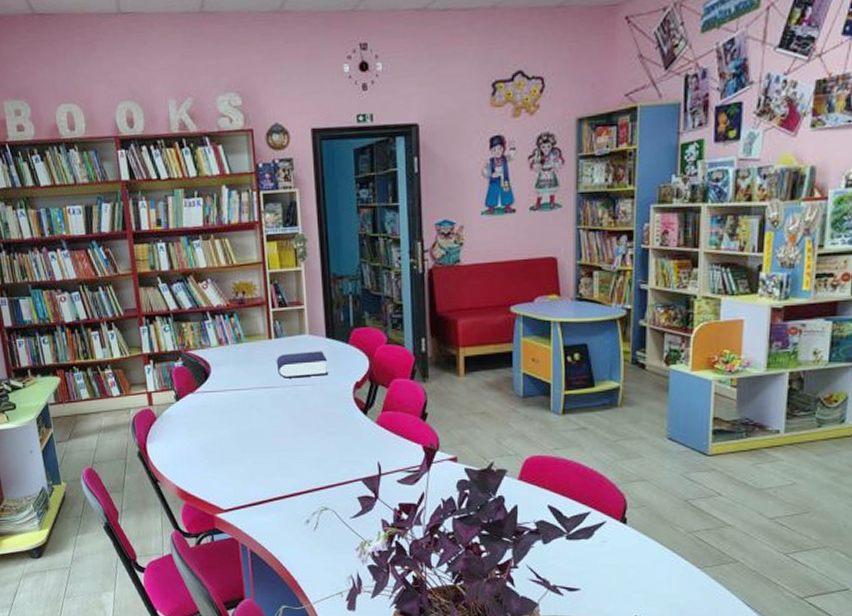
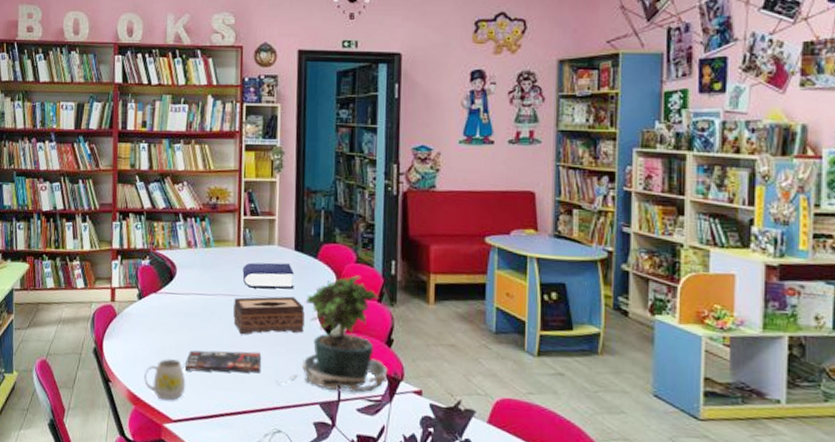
mug: none [191,454,233,493] -> present [144,359,186,401]
book: none [229,439,303,463] -> present [184,350,261,374]
tissue box: none [271,383,341,424] -> present [233,296,305,335]
potted plant: none [318,356,424,466] -> present [275,275,388,393]

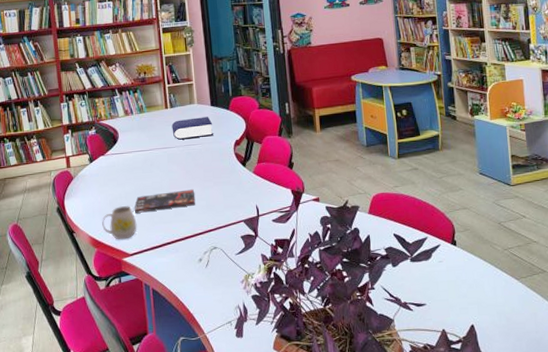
tissue box: present [233,296,305,335] -> none [168,142,225,178]
potted plant: present [275,275,388,393] -> none [207,118,293,211]

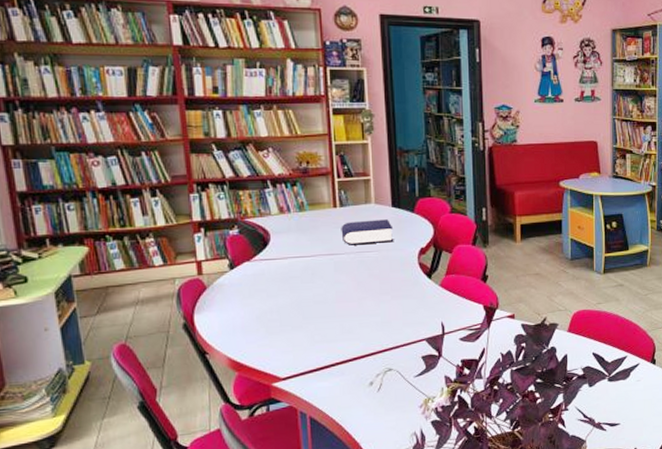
mug: present [102,206,137,240] -> none [245,322,292,362]
book: present [134,189,195,213] -> none [288,303,367,331]

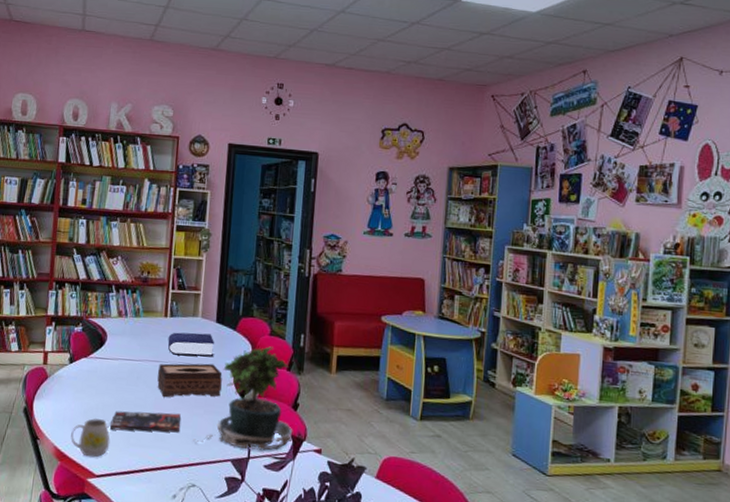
mug: none [245,322,292,362] -> present [71,418,110,457]
book: none [288,303,367,331] -> present [109,411,181,433]
tissue box: none [335,249,406,290] -> present [157,363,223,398]
potted plant: none [382,224,485,329] -> present [192,346,293,451]

